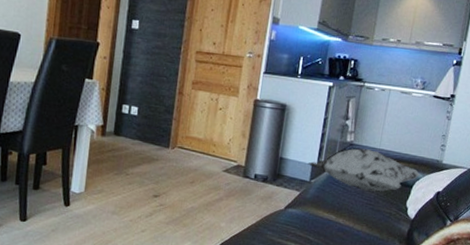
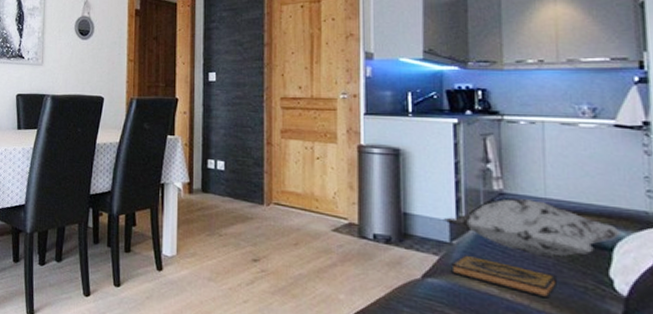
hardback book: none [306,190,374,222] -> present [451,255,557,299]

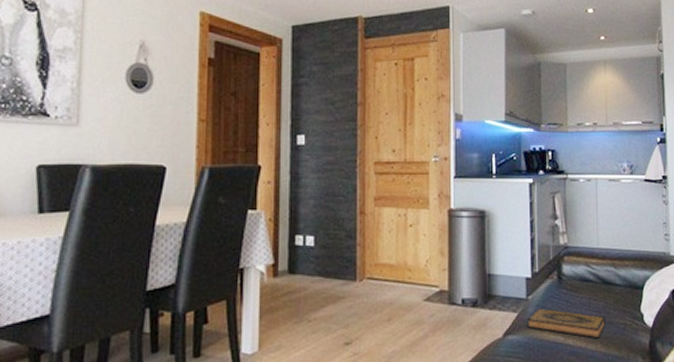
decorative pillow: present [443,199,624,257] -> none [521,251,650,301]

